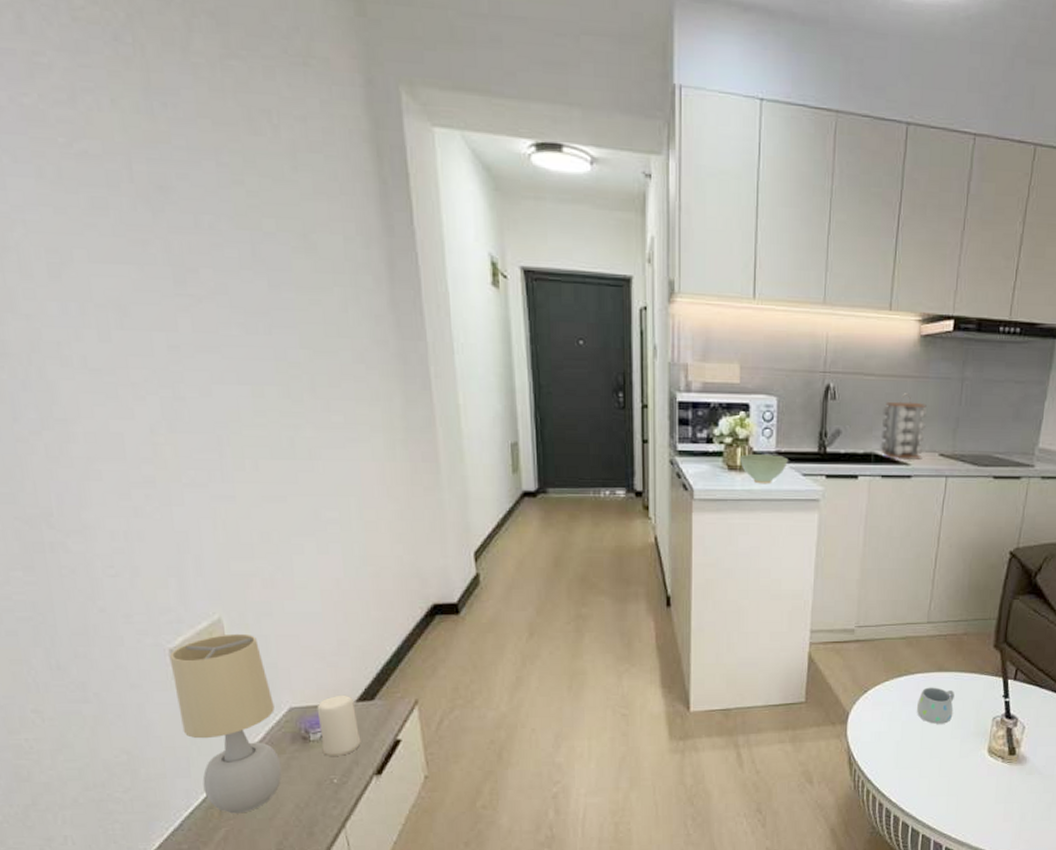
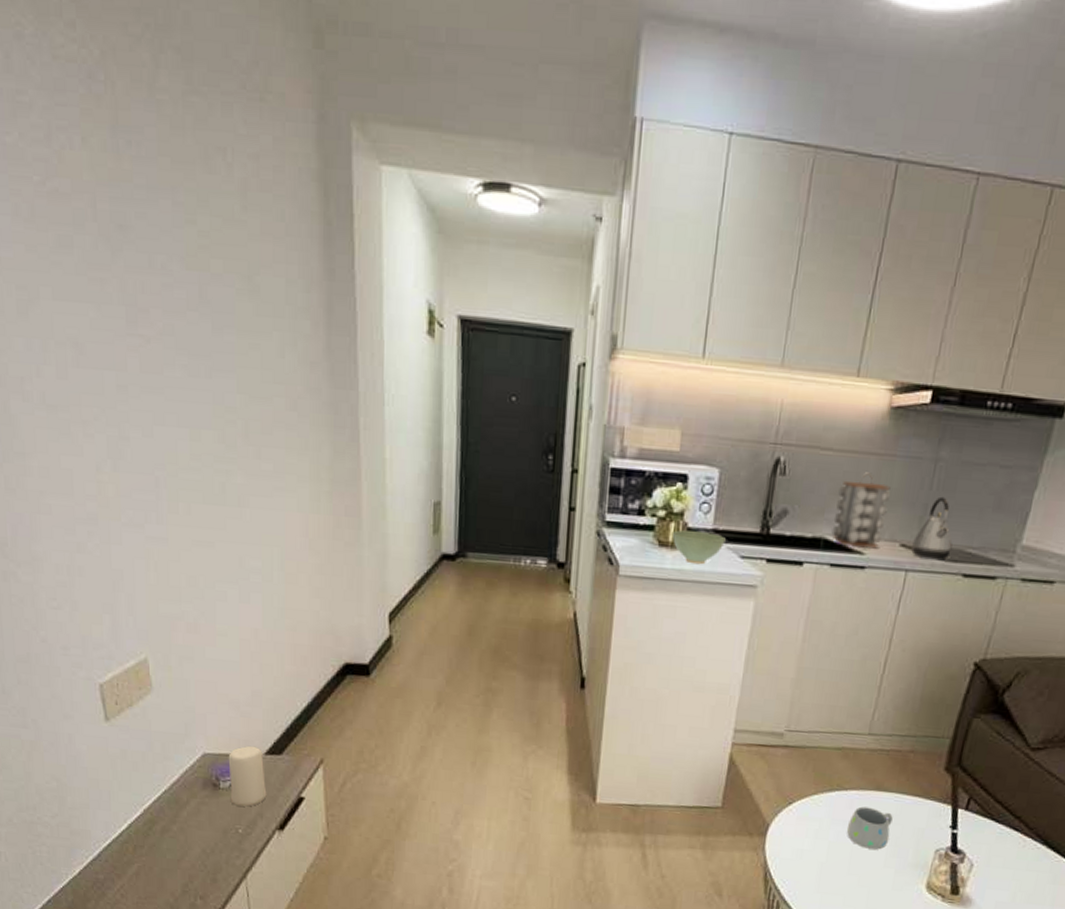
table lamp: present [169,633,282,814] -> none [99,674,192,852]
kettle: none [948,410,984,466] -> present [911,496,953,561]

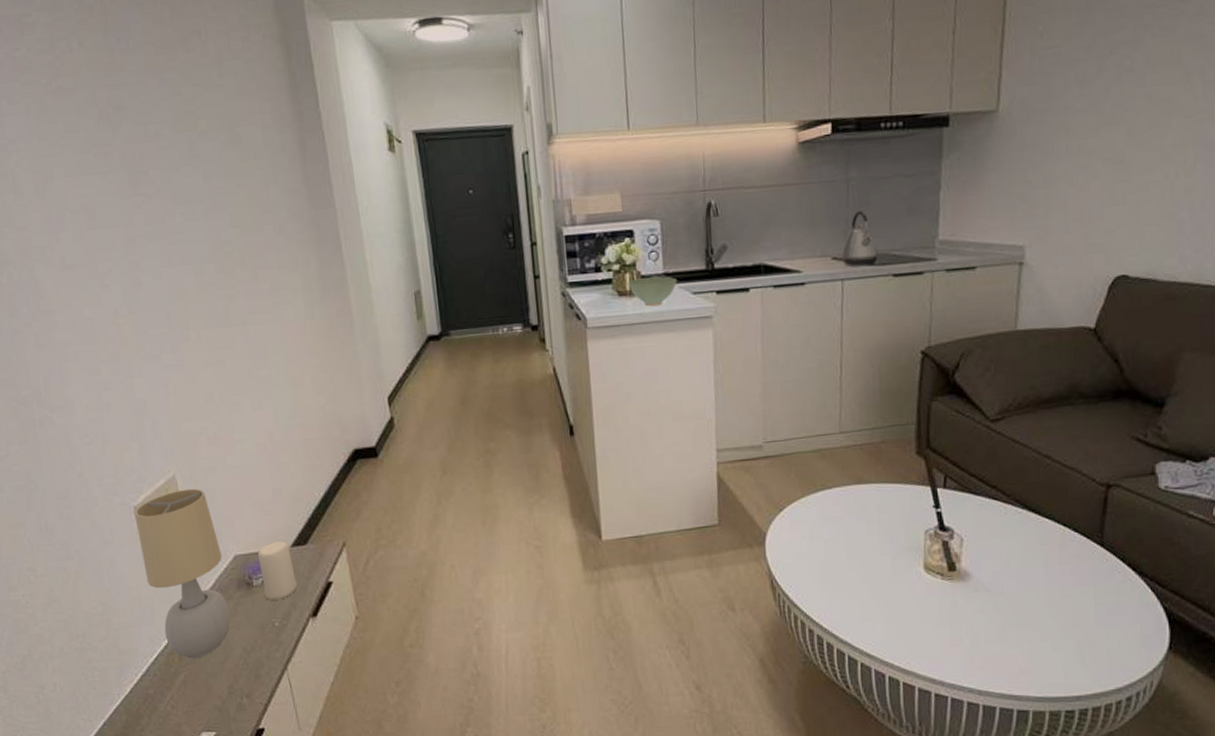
table lamp: none [99,674,192,852] -> present [134,488,231,659]
spice rack: present [831,472,891,549] -> none [768,201,814,269]
mug: present [846,806,893,850] -> none [838,501,880,541]

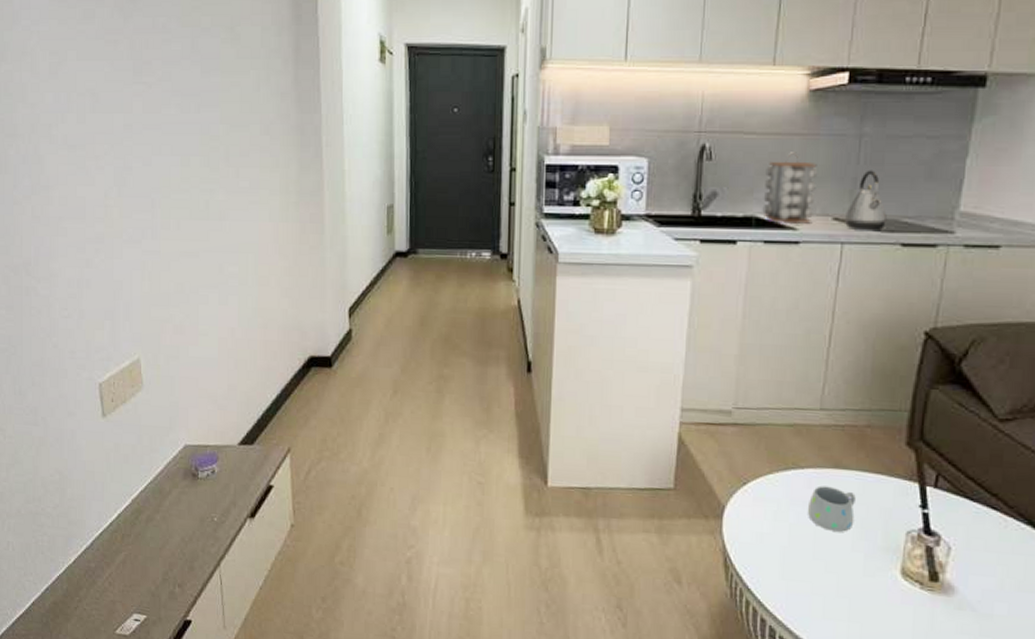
table lamp: present [134,488,231,659] -> none [98,373,174,540]
candle: present [257,540,298,600] -> none [206,436,240,496]
bowl: present [628,277,677,307] -> none [606,217,659,249]
spice rack: none [768,201,814,269] -> present [762,152,817,225]
mug: none [838,501,880,541] -> present [807,485,856,532]

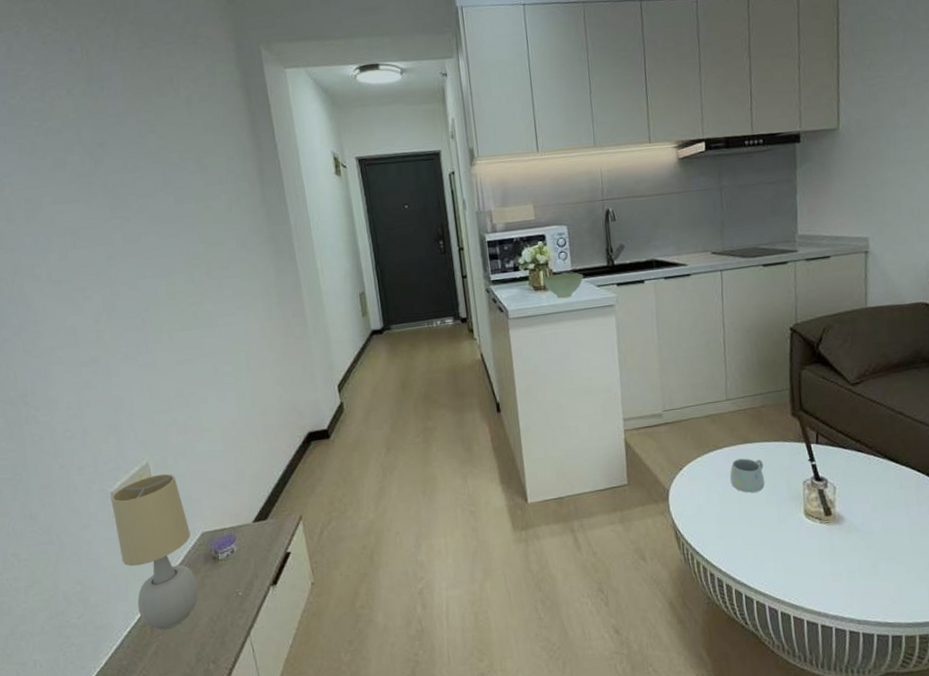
table lamp: none [98,373,174,540] -> present [110,473,198,630]
bowl: none [606,217,659,249] -> present [542,273,583,299]
spice rack: present [762,152,817,225] -> none [657,206,697,263]
kettle: present [844,170,888,232] -> none [719,212,751,260]

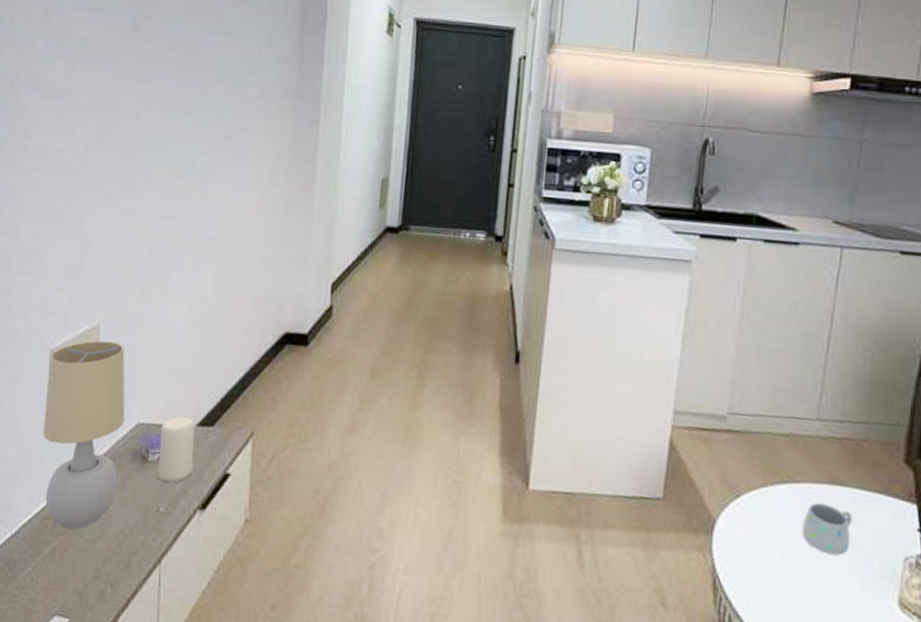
candle: none [223,517,259,572] -> present [156,416,195,483]
bowl: present [542,273,583,299] -> none [606,206,659,240]

